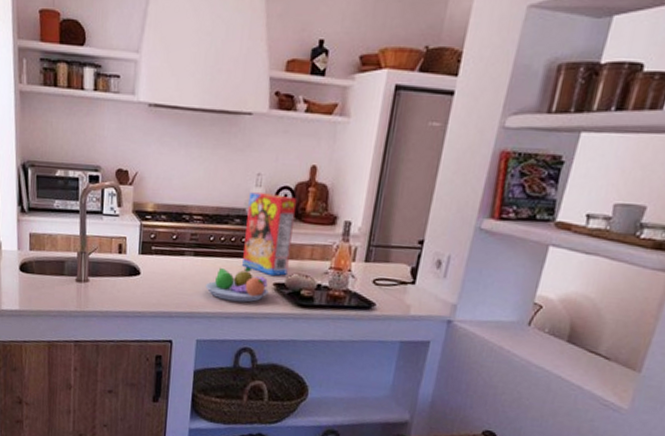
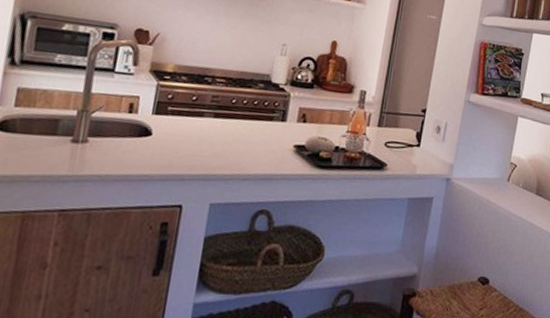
fruit bowl: present [205,266,269,303] -> none [223,129,289,164]
cereal box: present [242,192,297,277] -> none [264,60,319,139]

